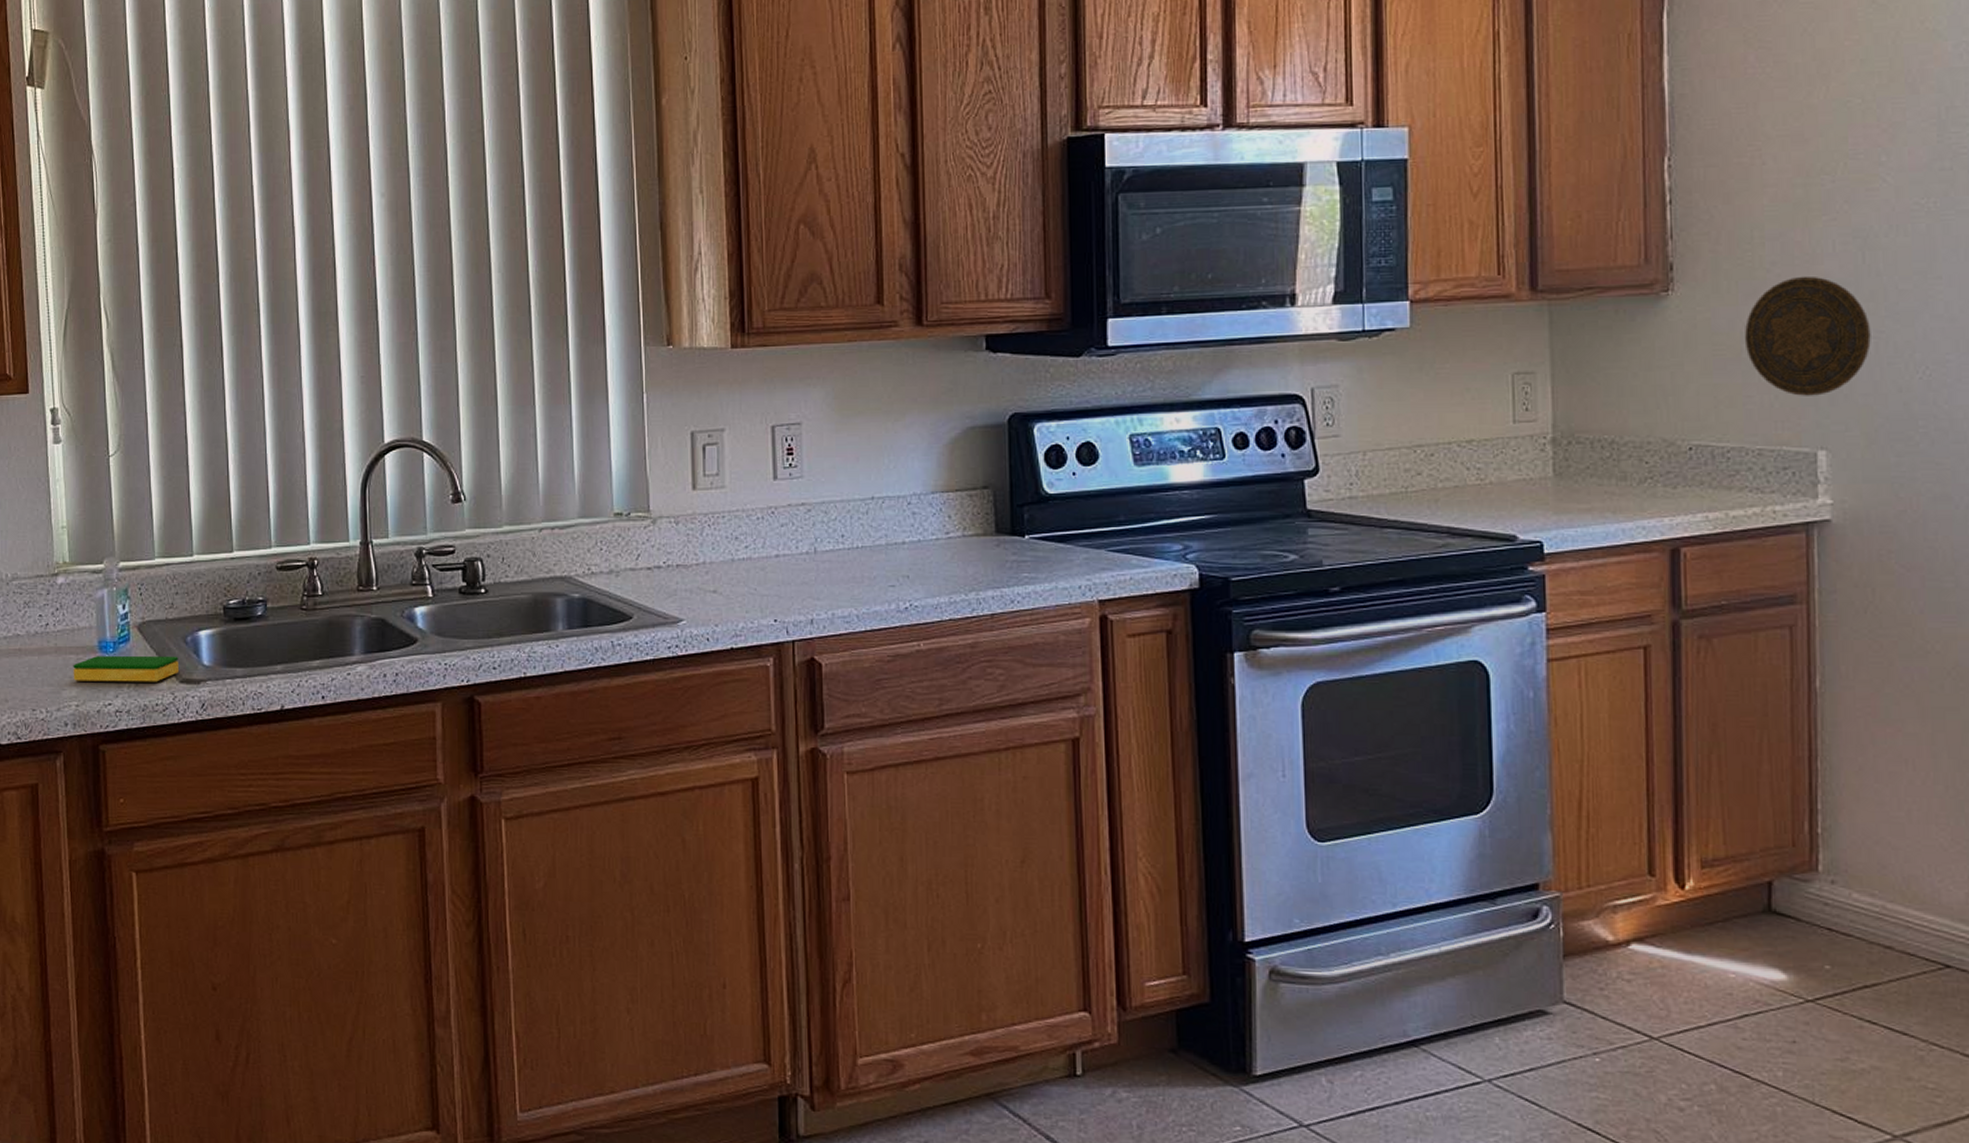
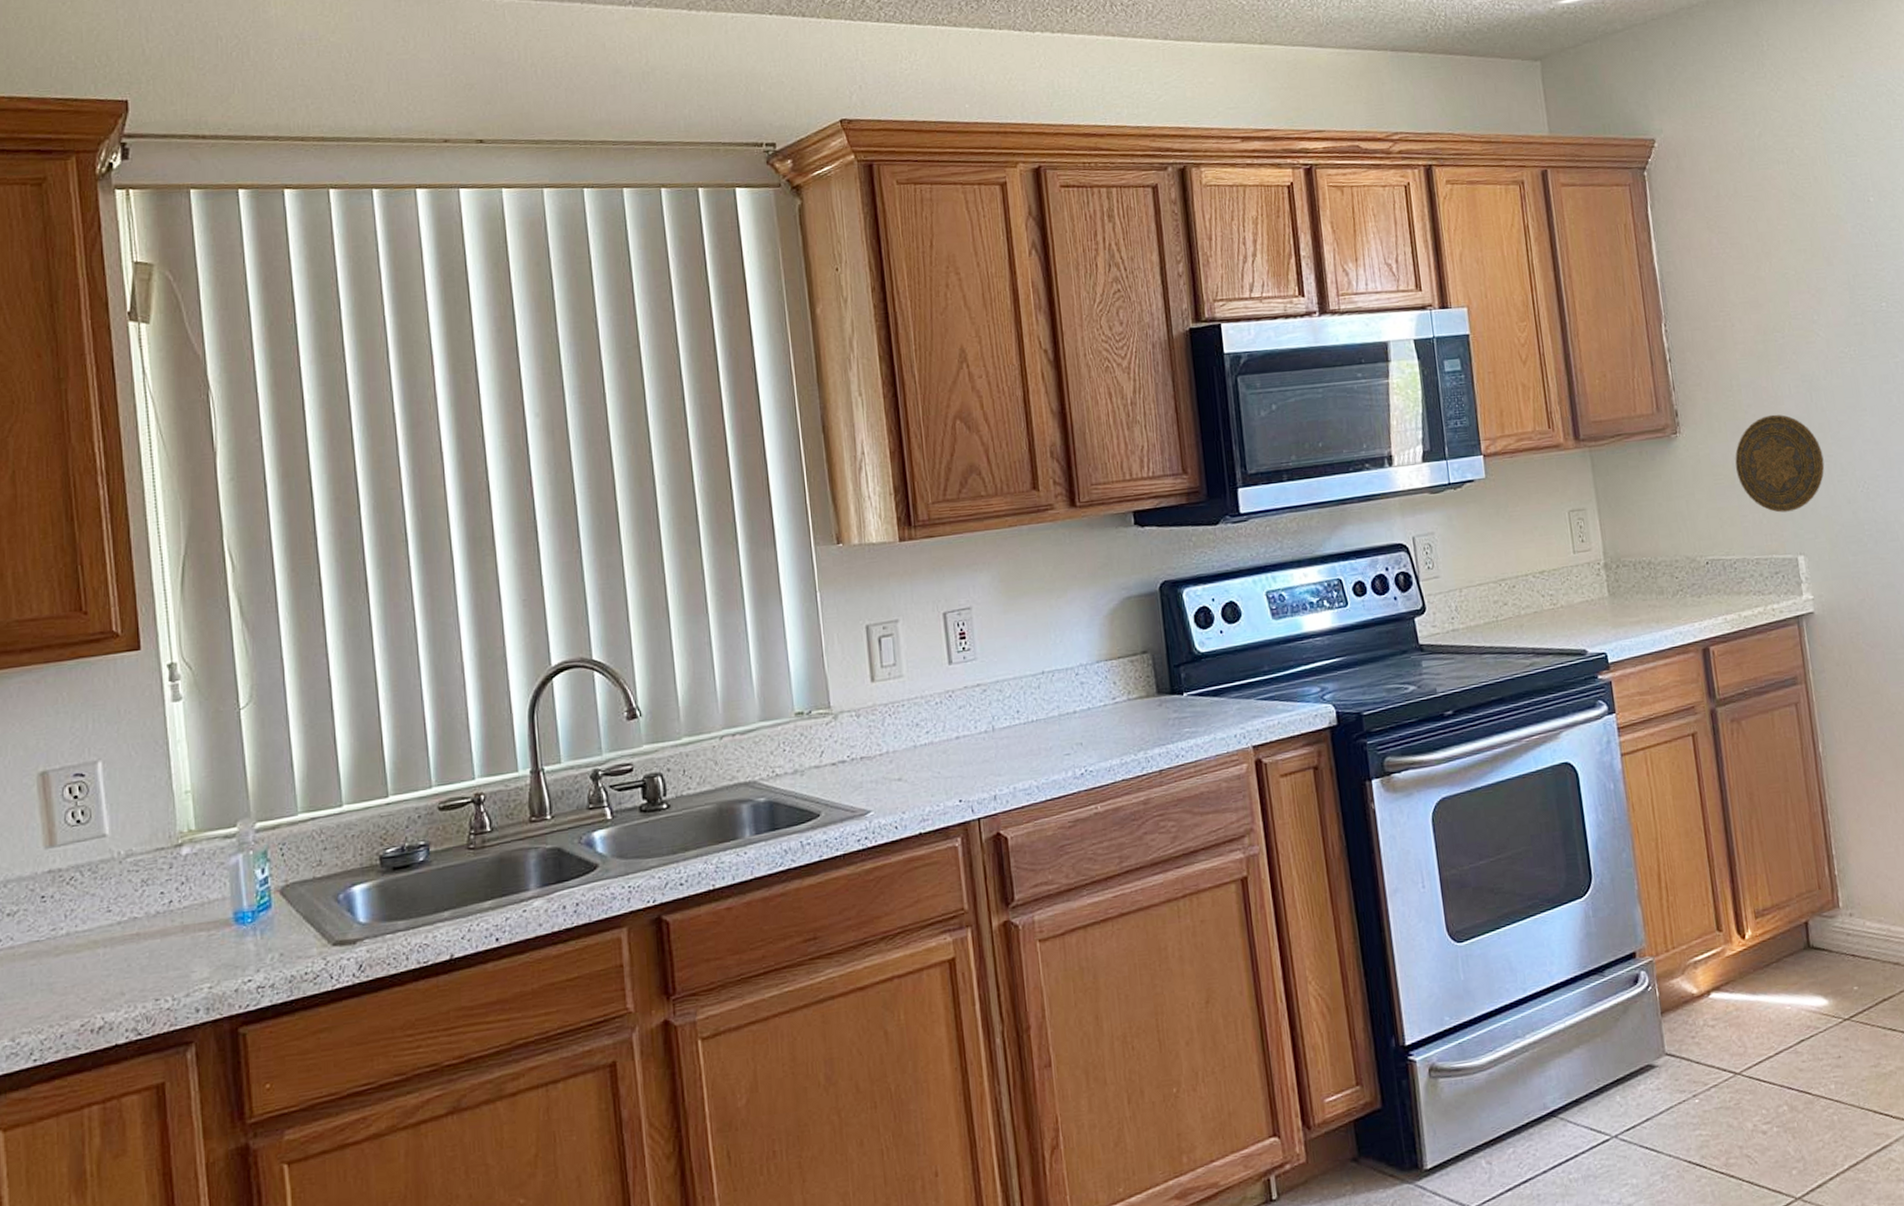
dish sponge: present [73,655,179,682] -> none [204,917,330,961]

